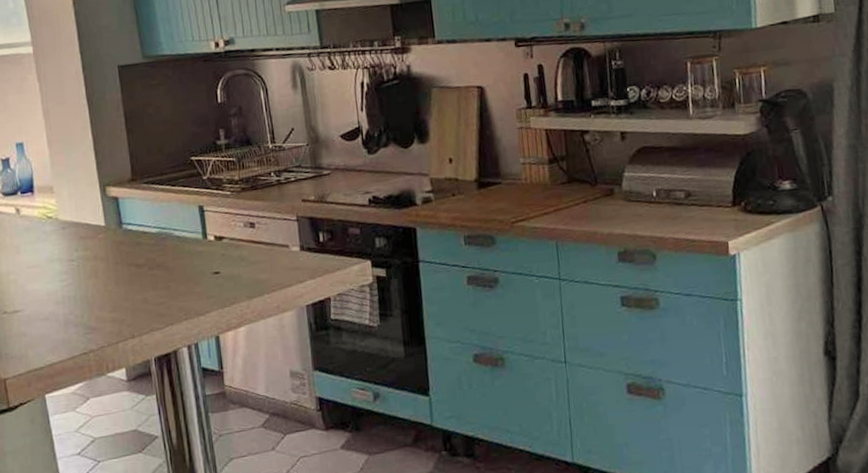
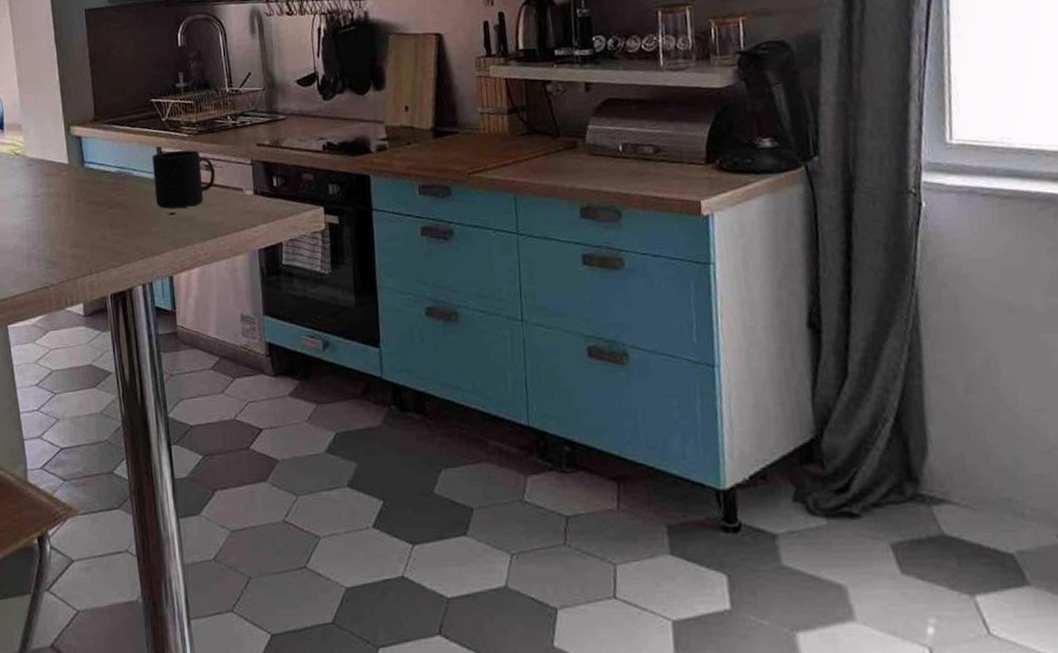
mug: none [194,207,261,268] -> present [152,150,216,209]

